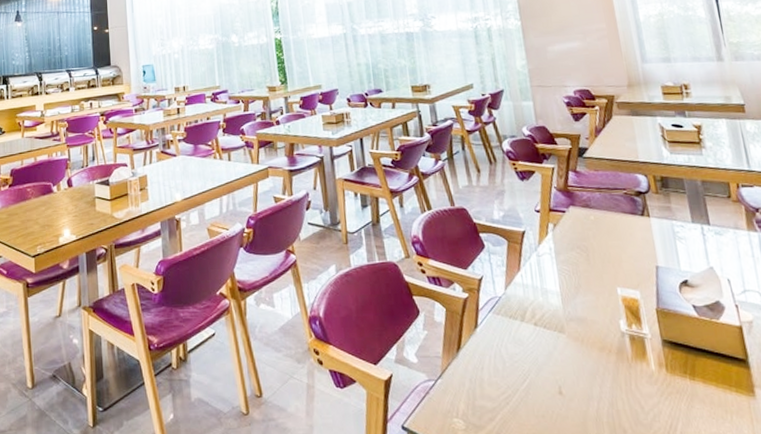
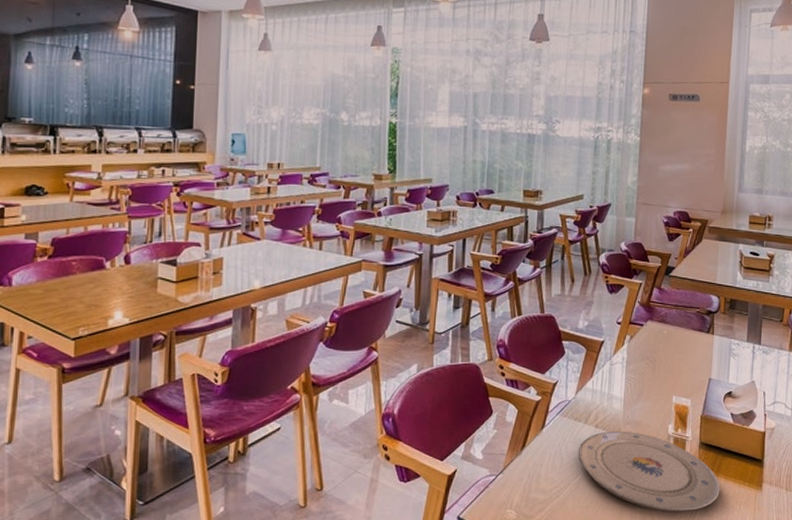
plate: none [520,328,701,423] -> present [578,431,720,512]

